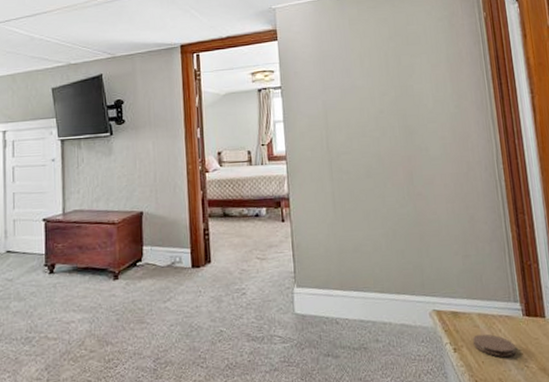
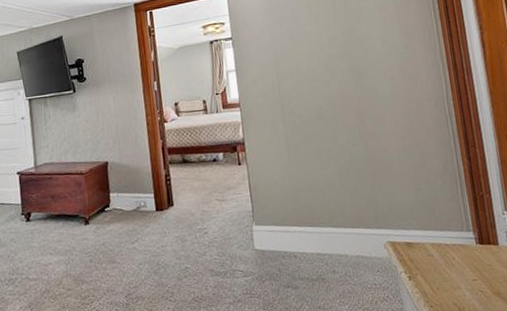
coaster: present [472,334,516,357] -> none [426,262,470,283]

